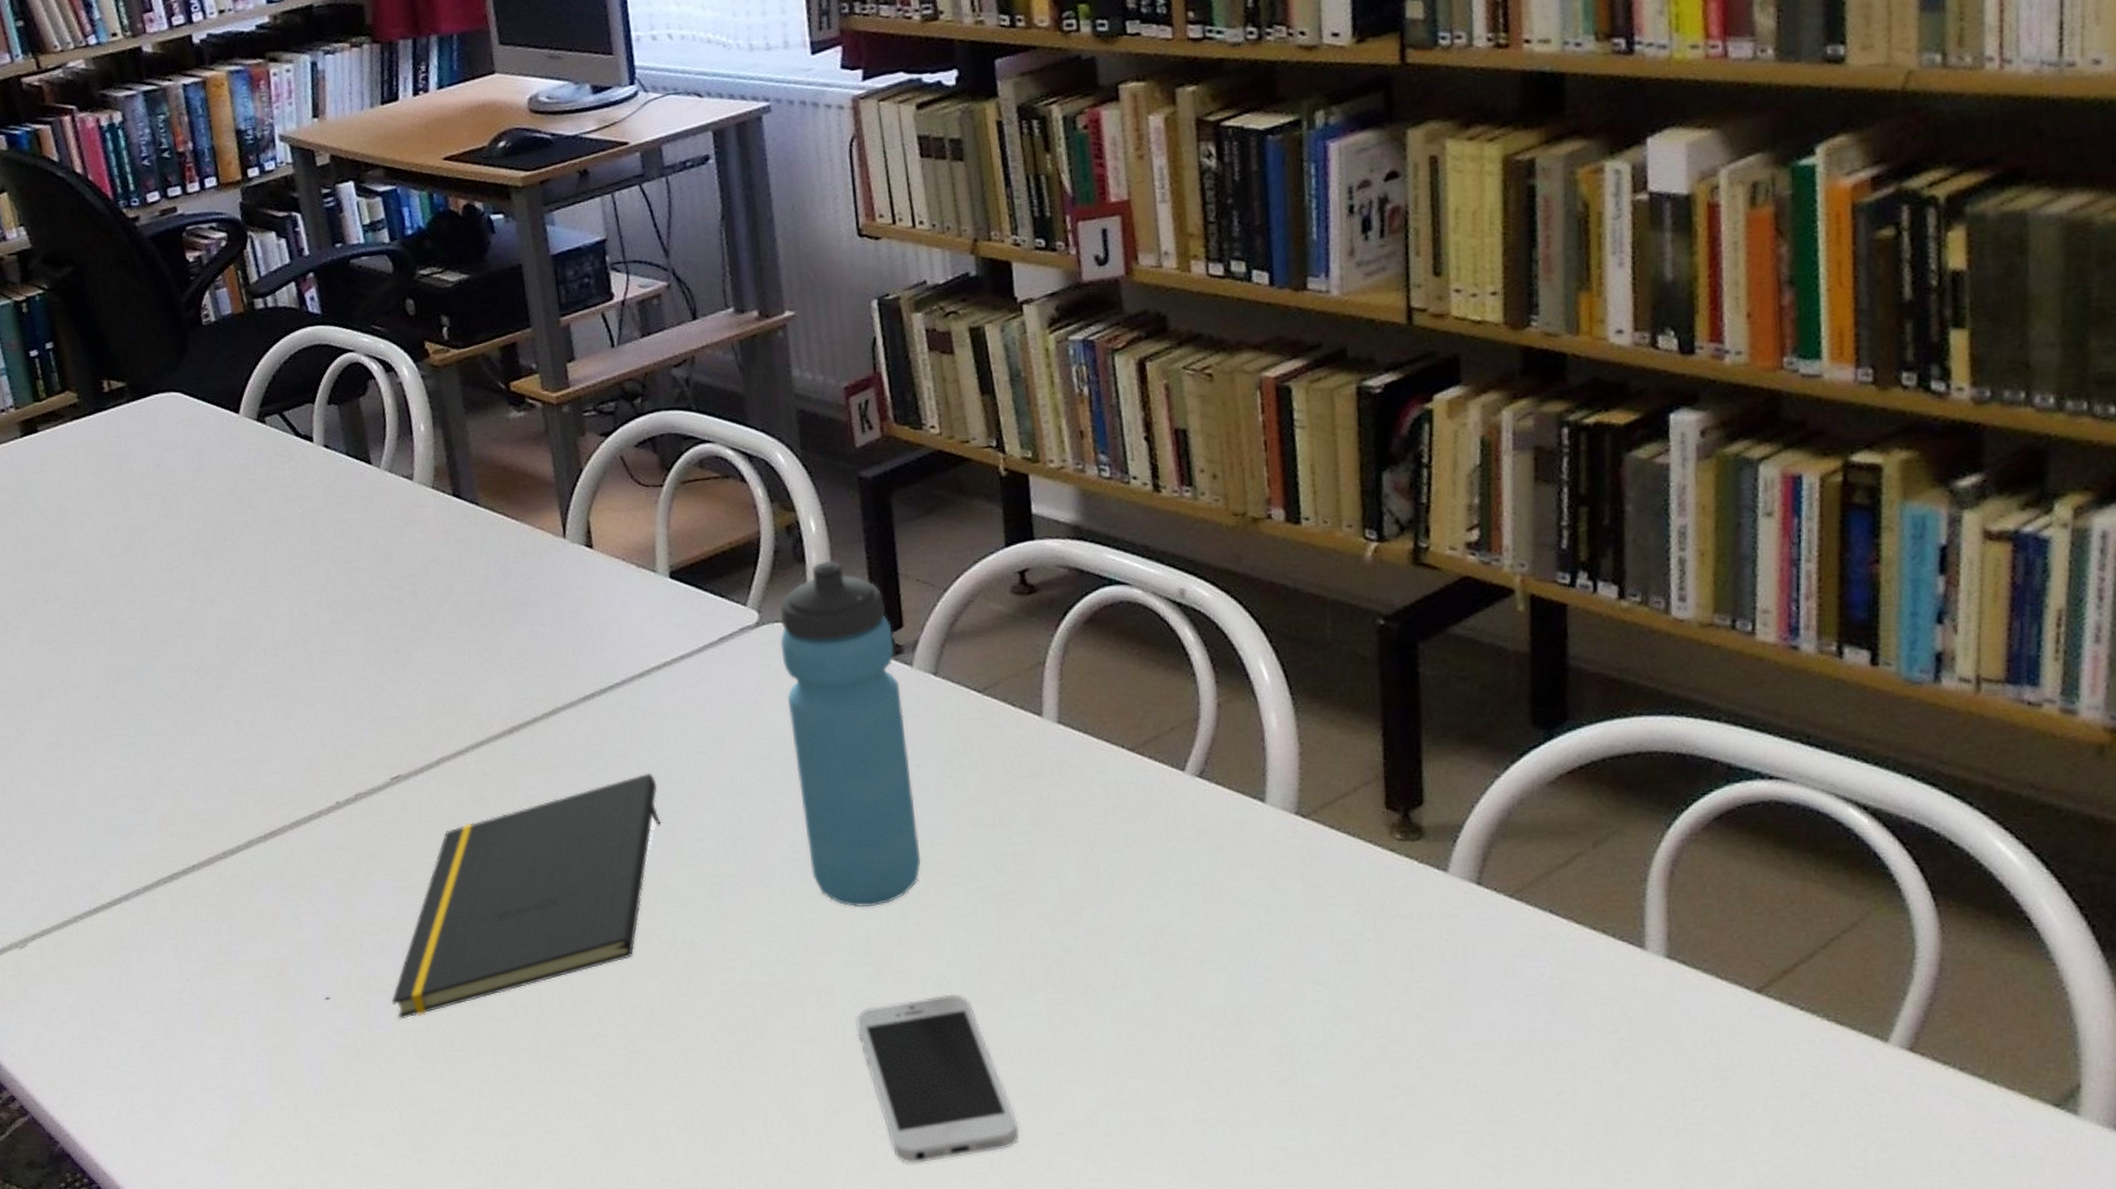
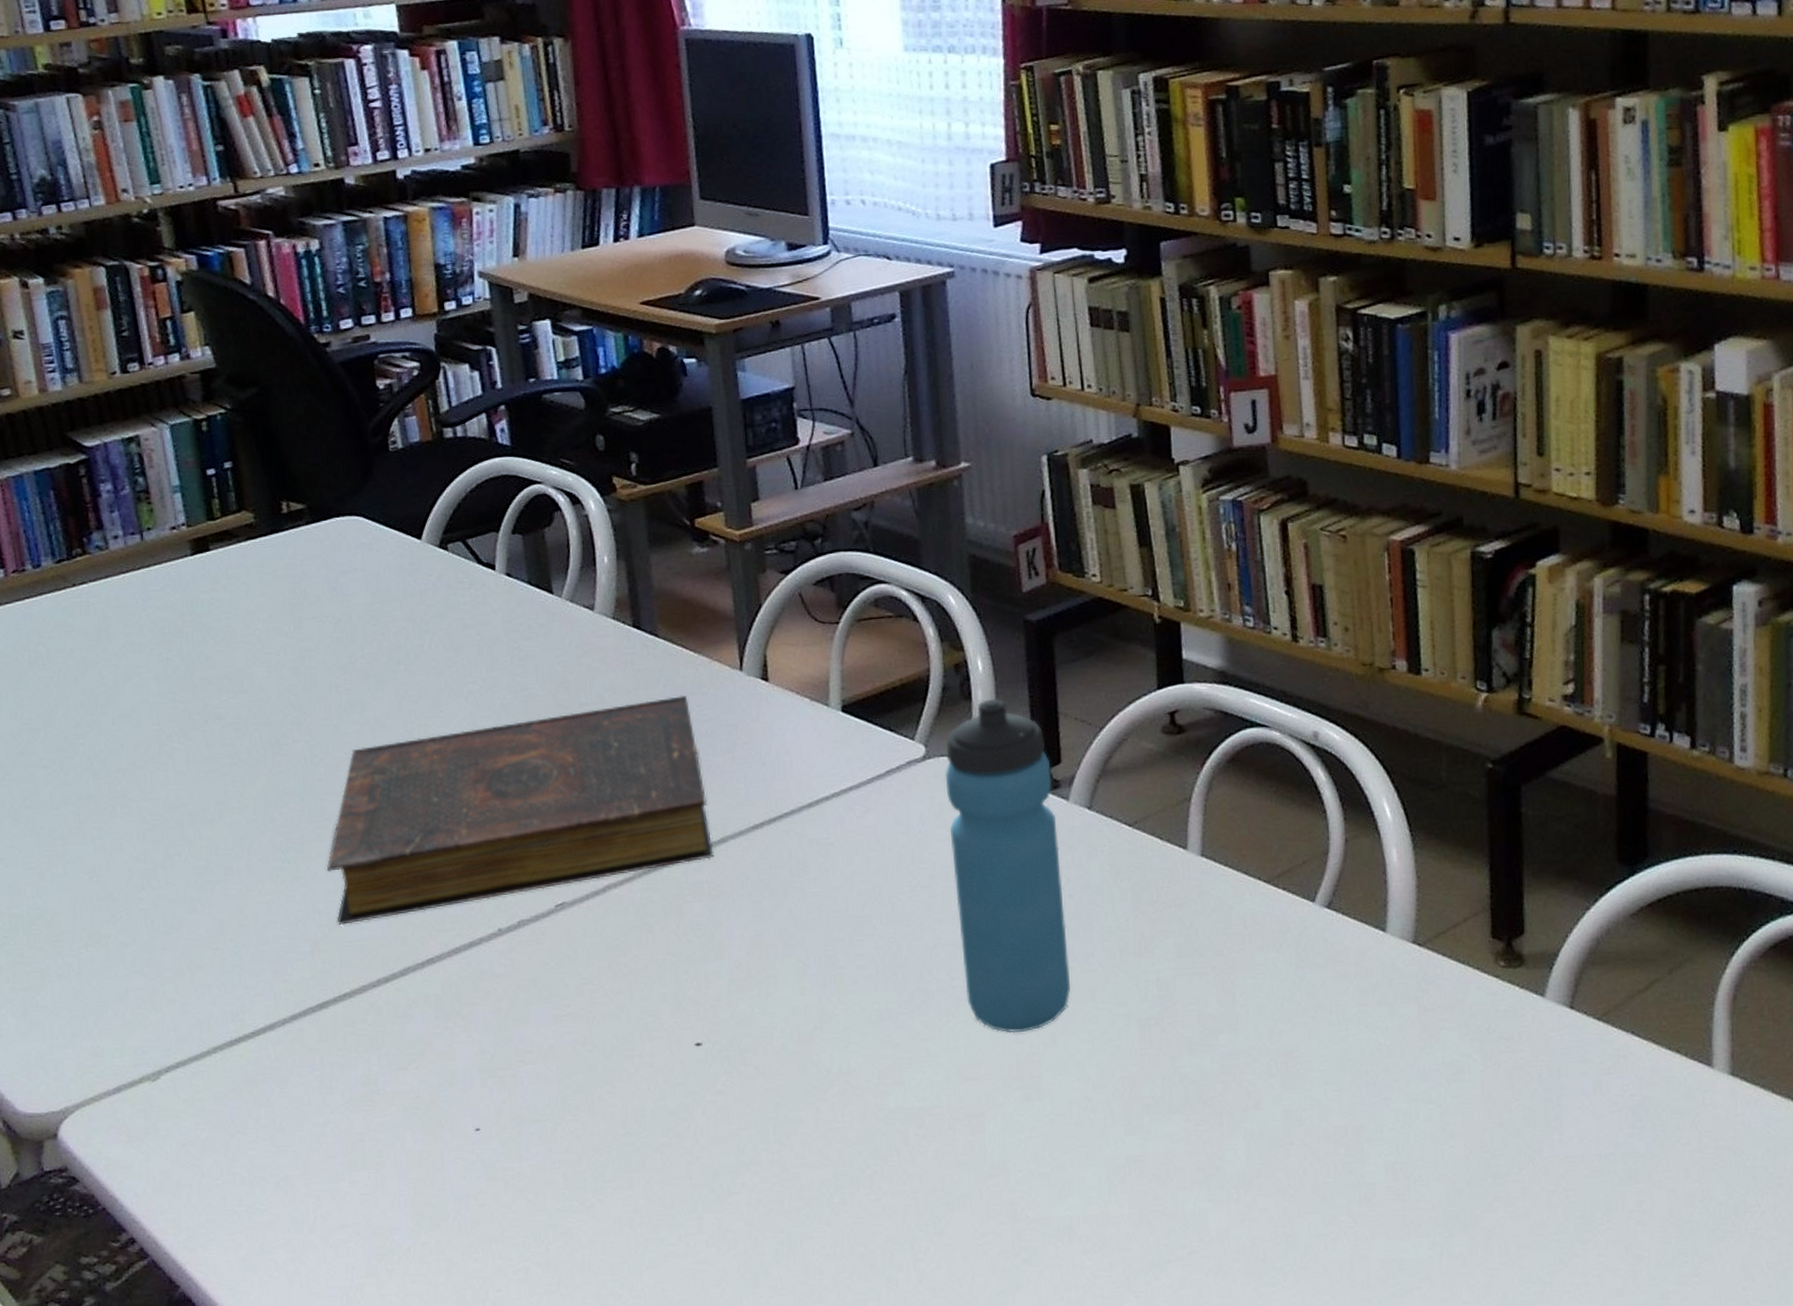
book: none [168,564,546,800] -> present [326,695,714,926]
notepad: present [392,773,661,1019] -> none [544,901,824,1150]
smartphone: present [855,994,1019,1164] -> none [1003,1117,1155,1285]

